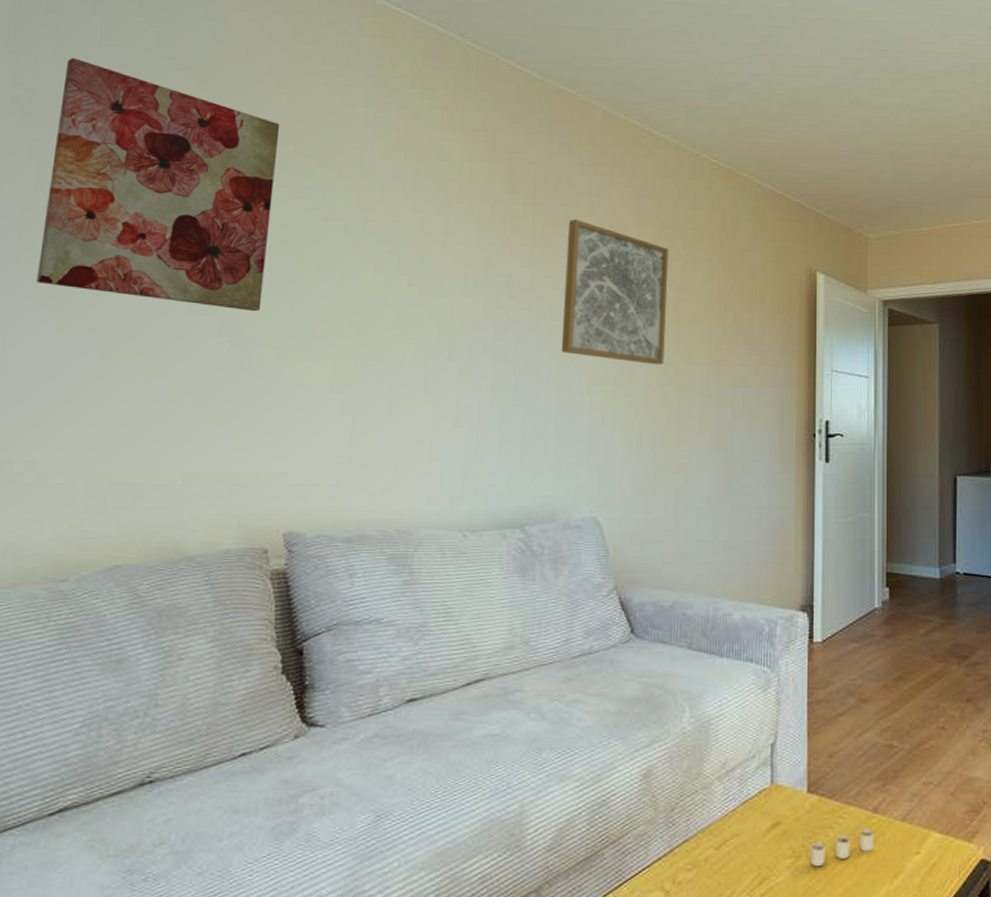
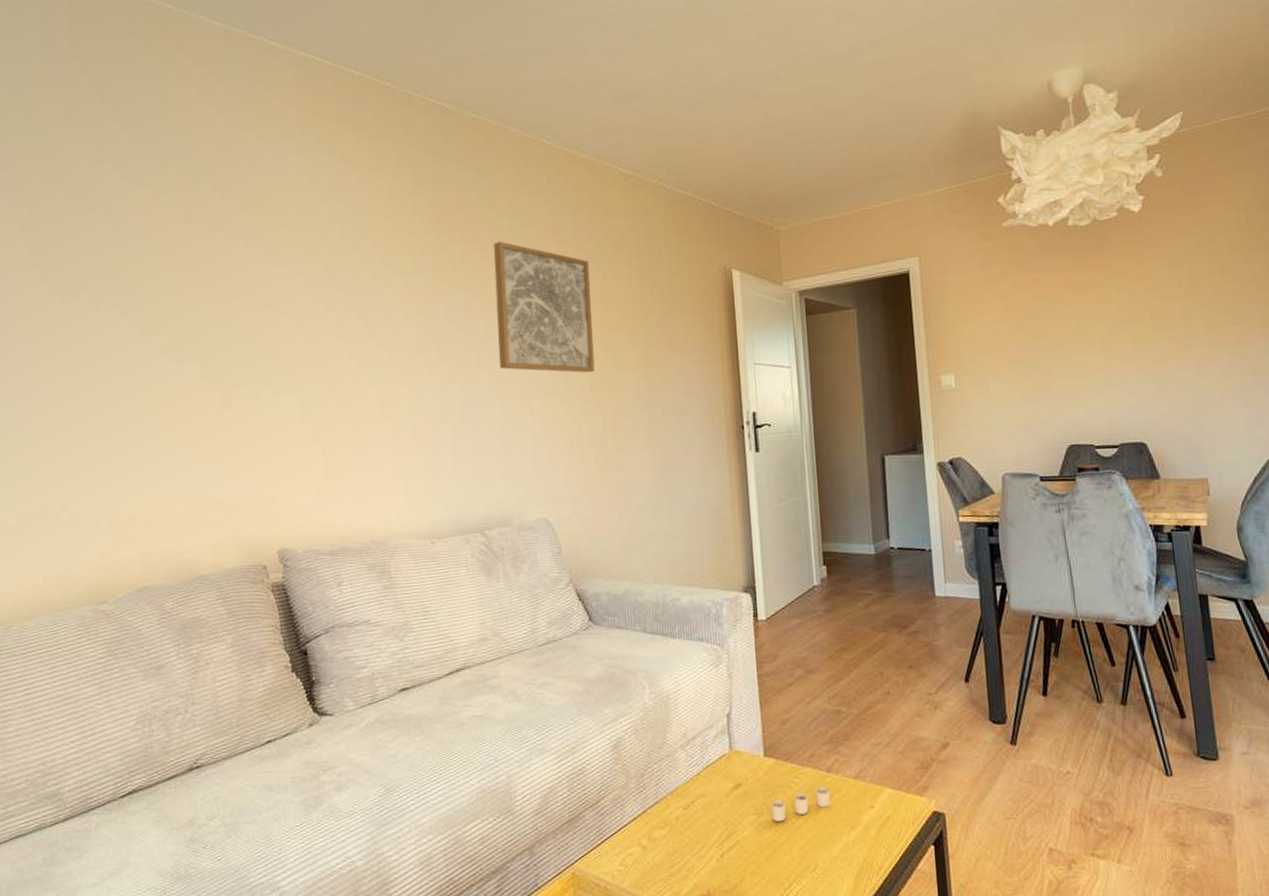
wall art: present [36,57,280,312] -> none [40,140,233,356]

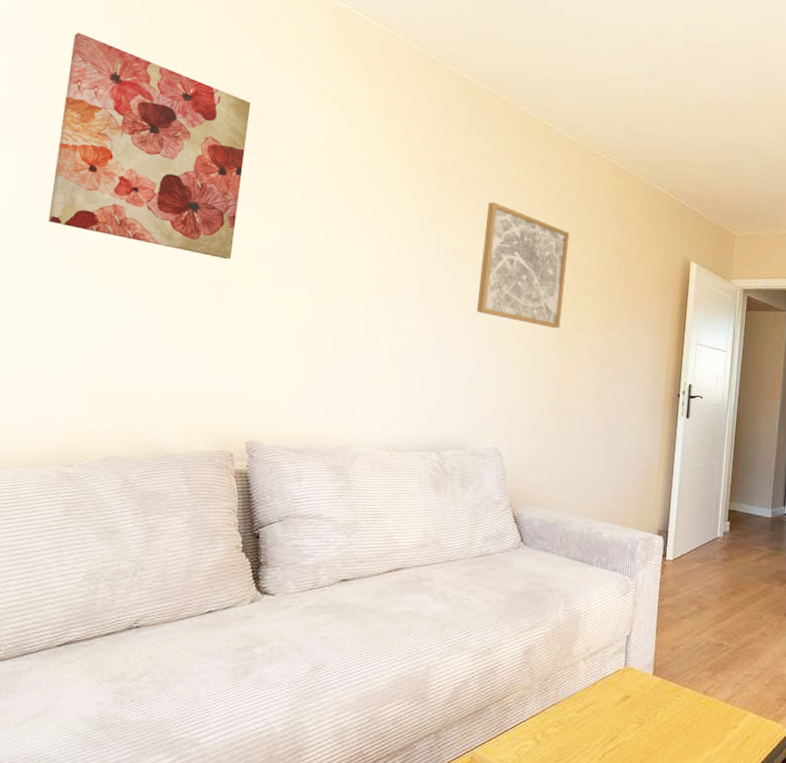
wall art: none [40,140,233,356] -> present [48,32,251,260]
candle: present [770,786,831,822] -> none [651,706,703,732]

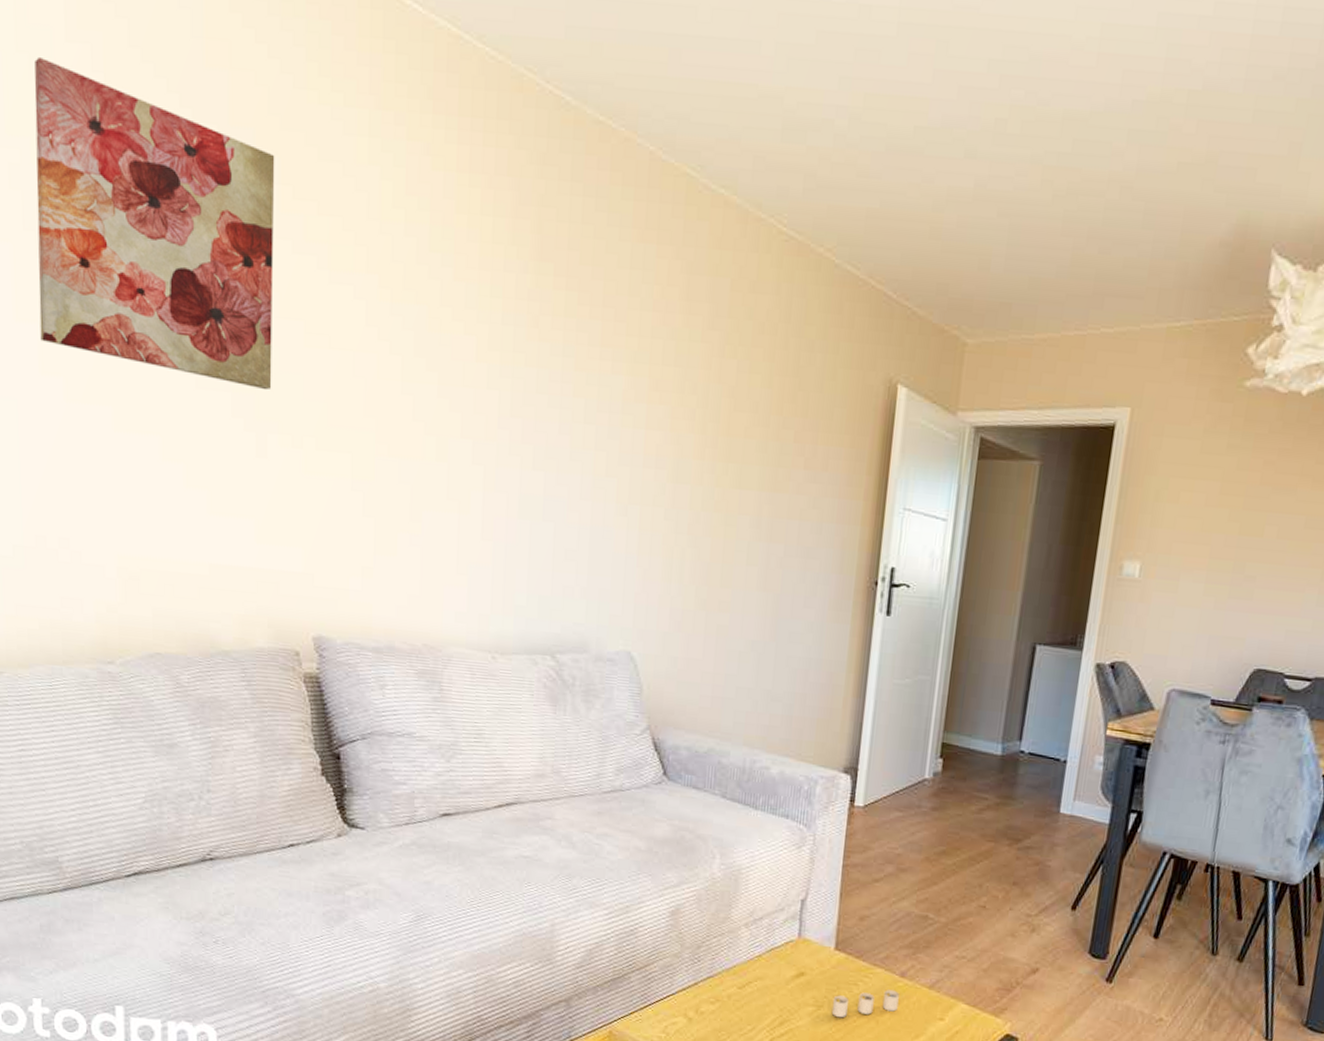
wall art: present [476,202,570,329] -> none [595,298,723,487]
candle: none [651,706,703,732] -> present [831,990,899,1018]

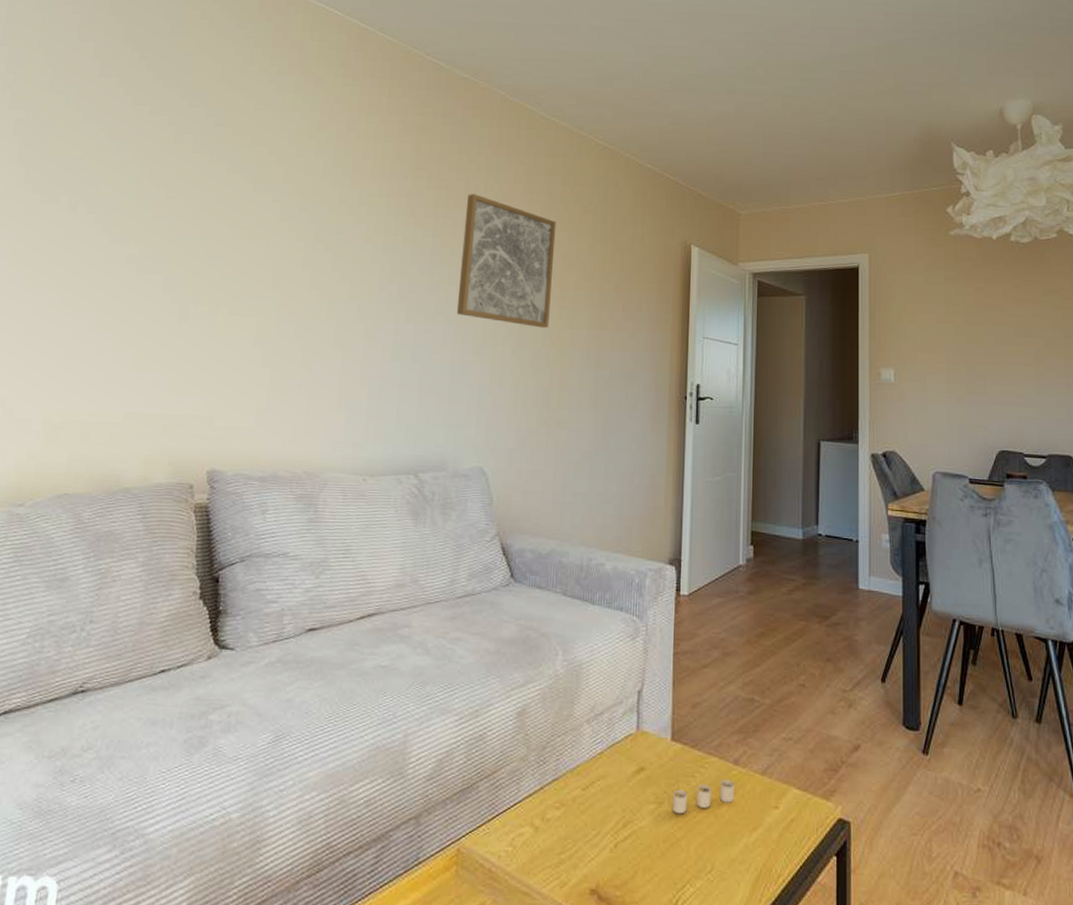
wall art: present [34,56,275,391] -> none [14,50,222,272]
wall art: none [595,298,723,487] -> present [456,194,556,328]

